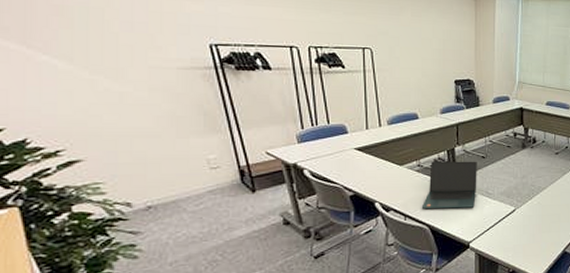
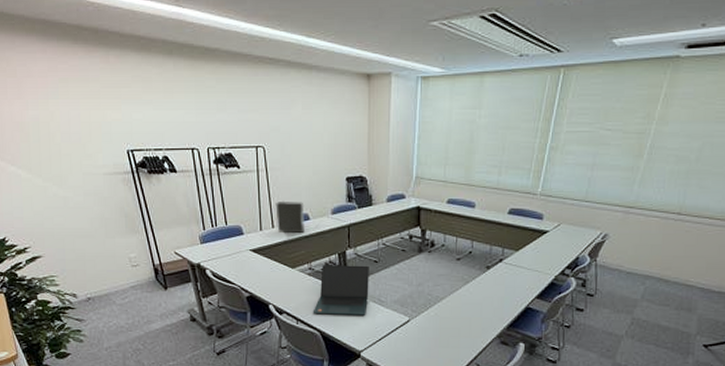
binder: none [383,100,415,132] -> present [275,200,306,234]

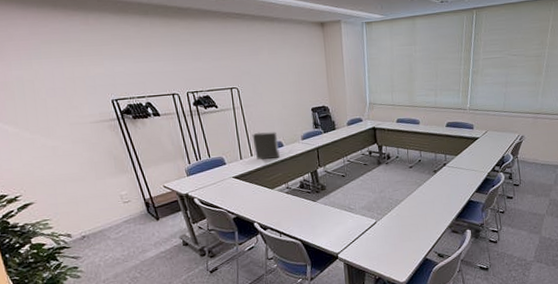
laptop: present [312,265,369,315] -> none [293,180,340,227]

